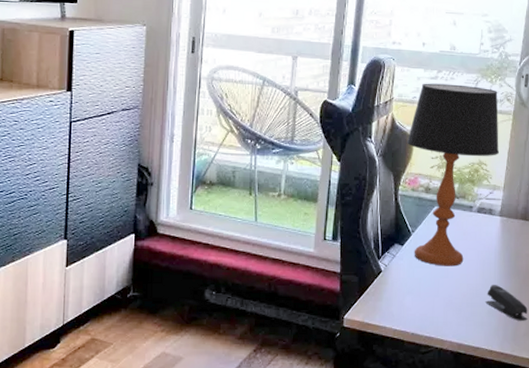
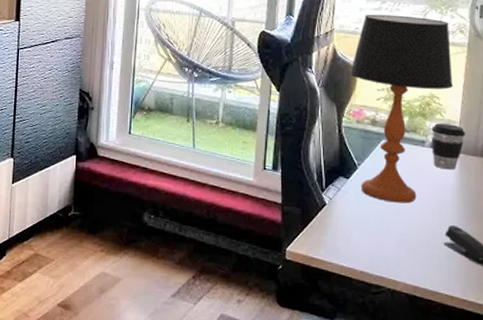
coffee cup: none [478,189,509,233] -> present [431,123,466,170]

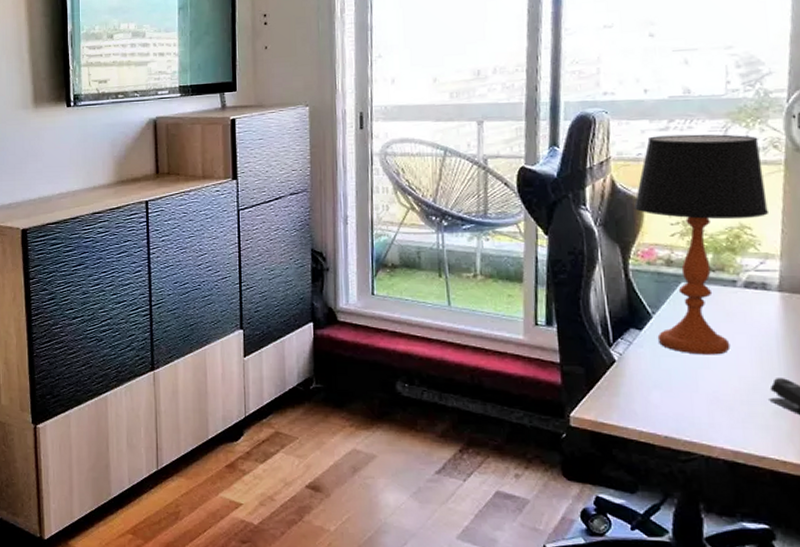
coffee cup: present [431,123,466,170] -> none [744,258,790,313]

